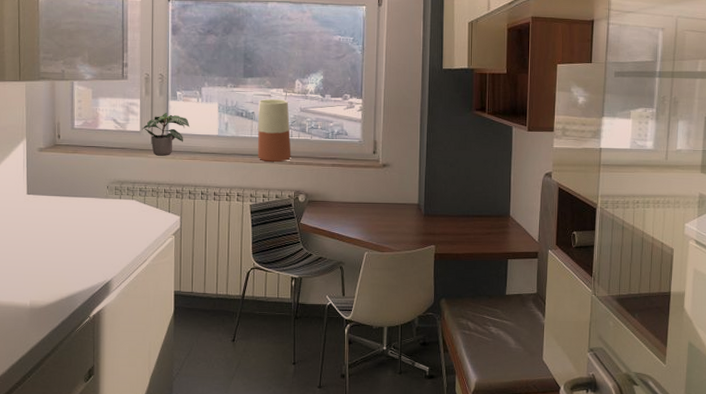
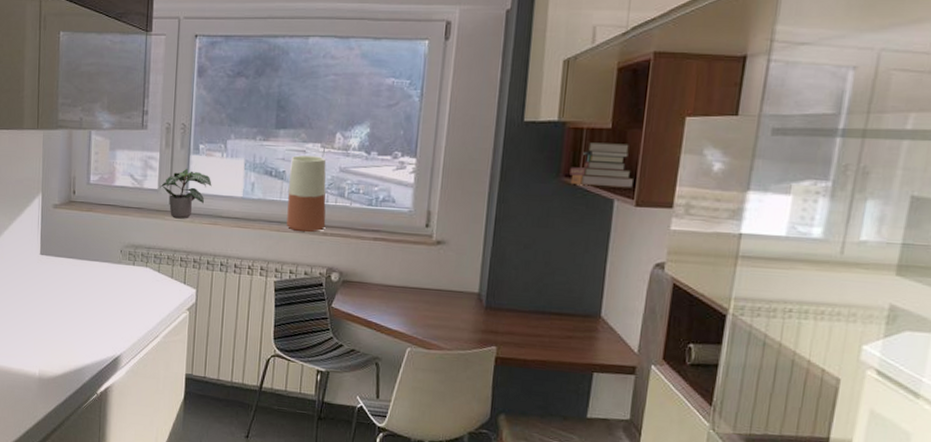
books: none [479,84,526,118] -> present [570,142,635,188]

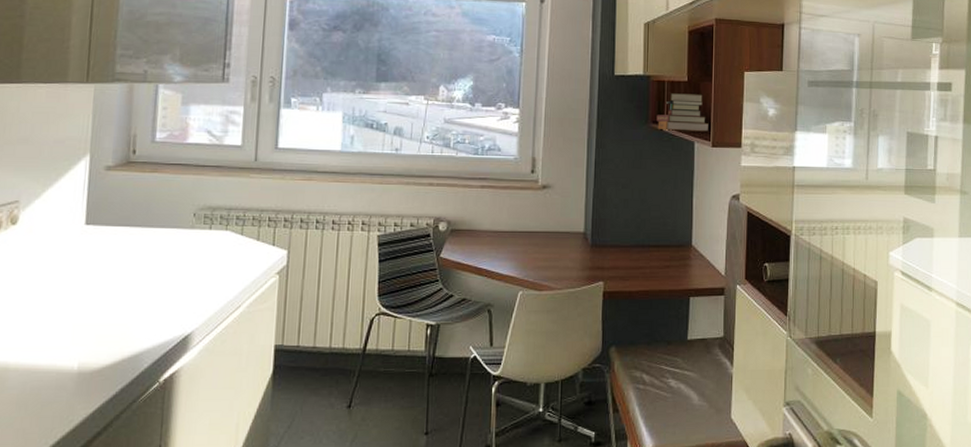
potted plant: present [160,168,212,219] -> none [244,122,306,176]
vase: present [286,155,327,233] -> none [390,107,432,184]

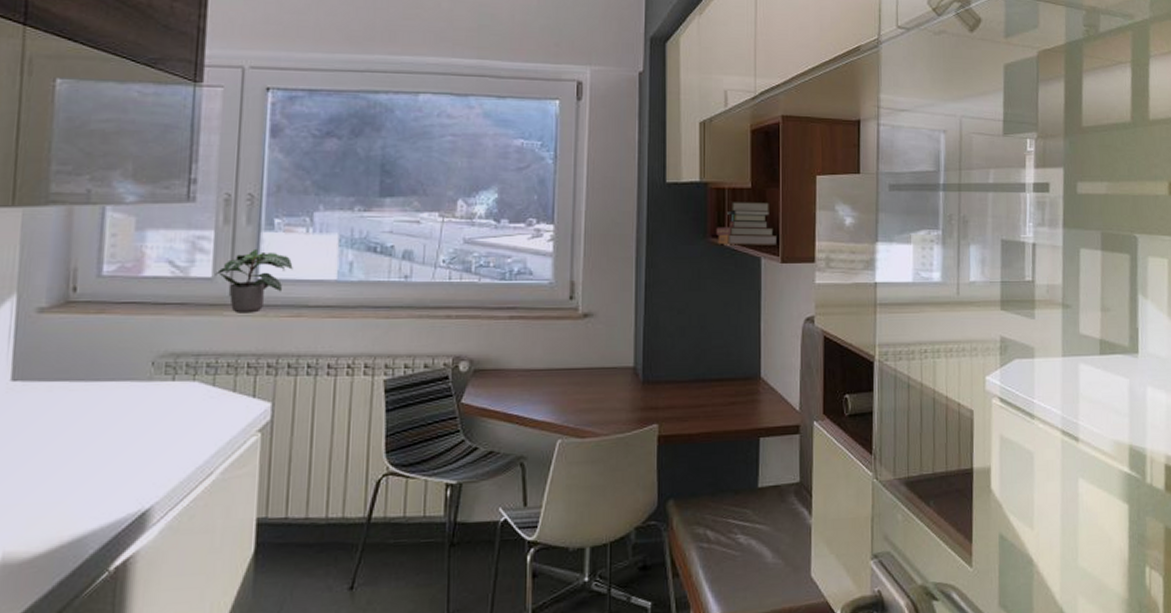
potted plant: none [244,122,306,176] -> present [215,248,293,313]

